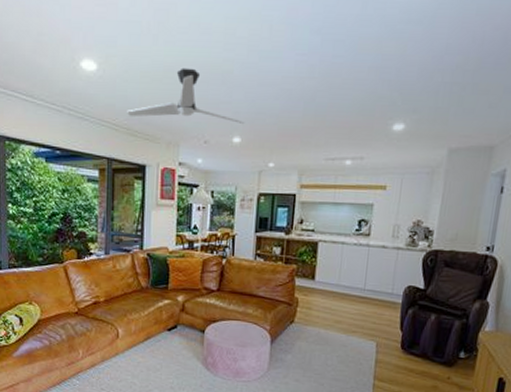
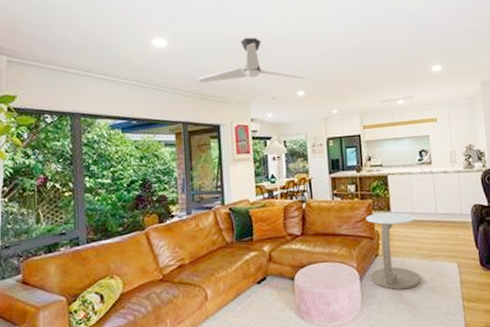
side table: none [282,280,341,359] -> present [366,212,421,290]

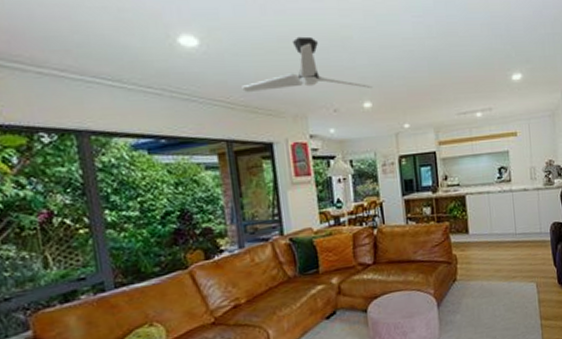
side table: present [366,212,421,290] -> none [443,234,500,314]

